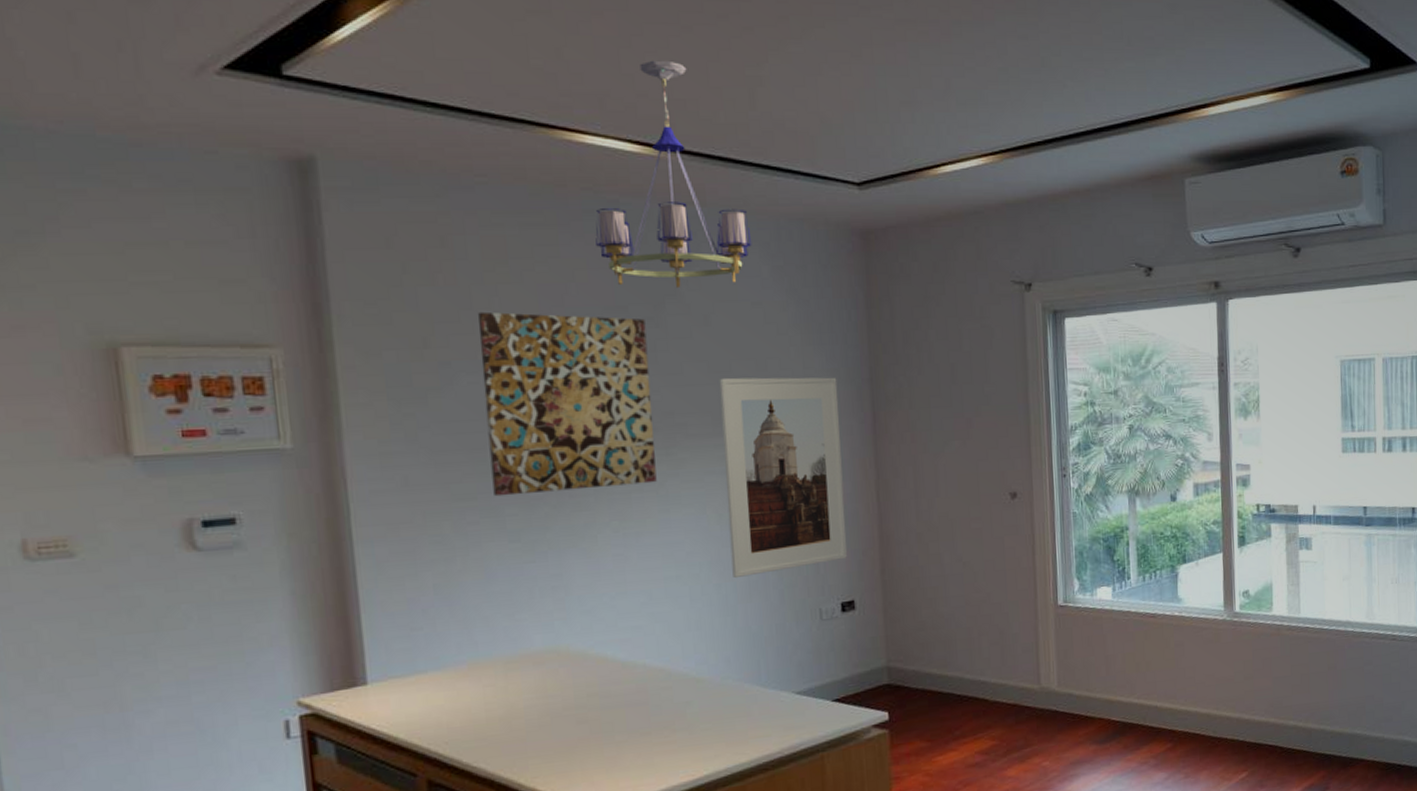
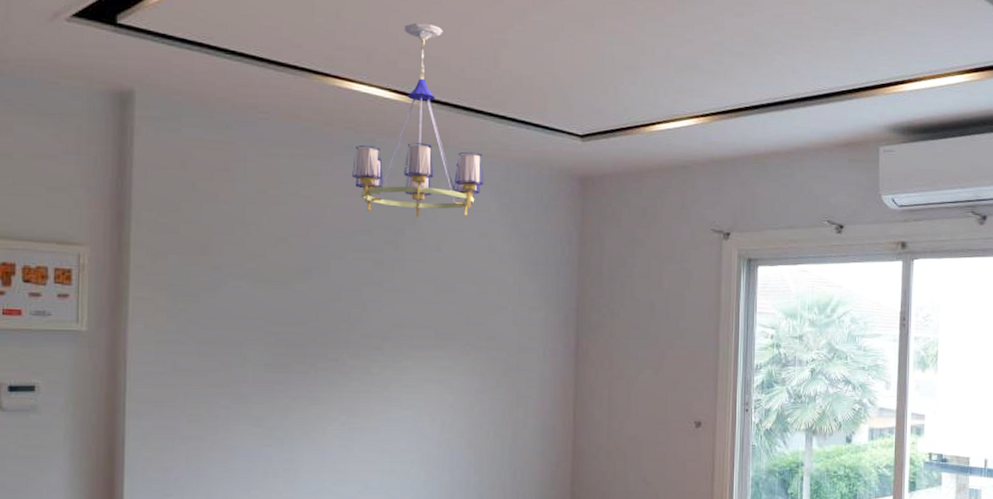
wall art: present [478,311,657,497] -> none [244,227,387,386]
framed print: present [719,377,848,579] -> none [439,298,547,477]

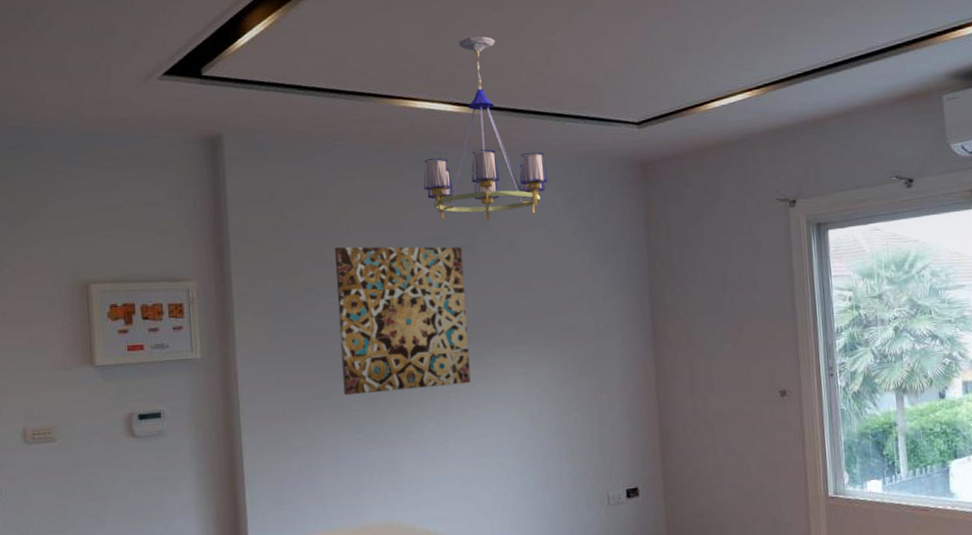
wall art: none [244,227,387,386] -> present [335,246,471,396]

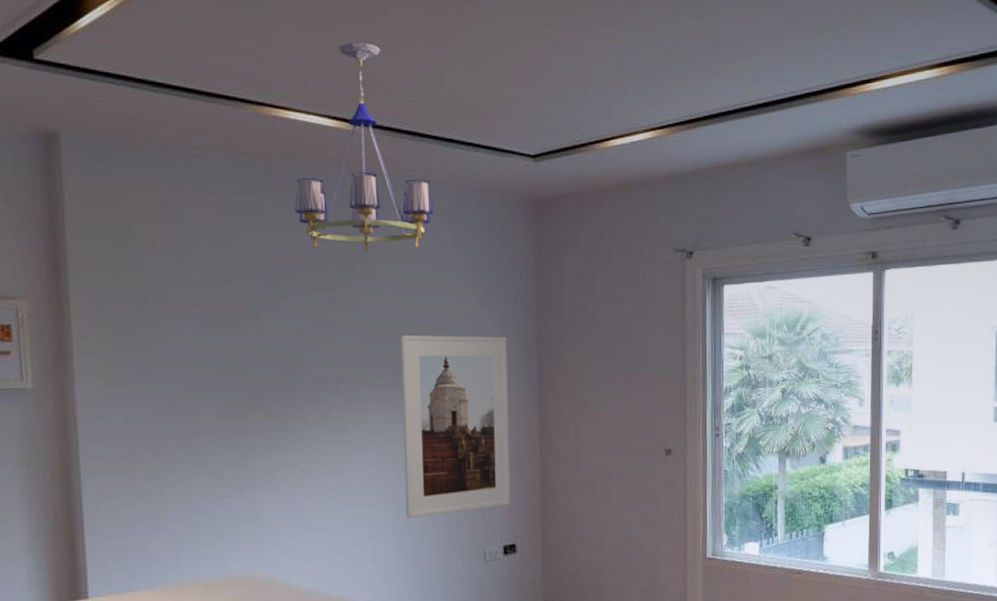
wall art: present [335,246,471,396] -> none [192,270,342,437]
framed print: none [521,290,632,466] -> present [400,334,511,519]

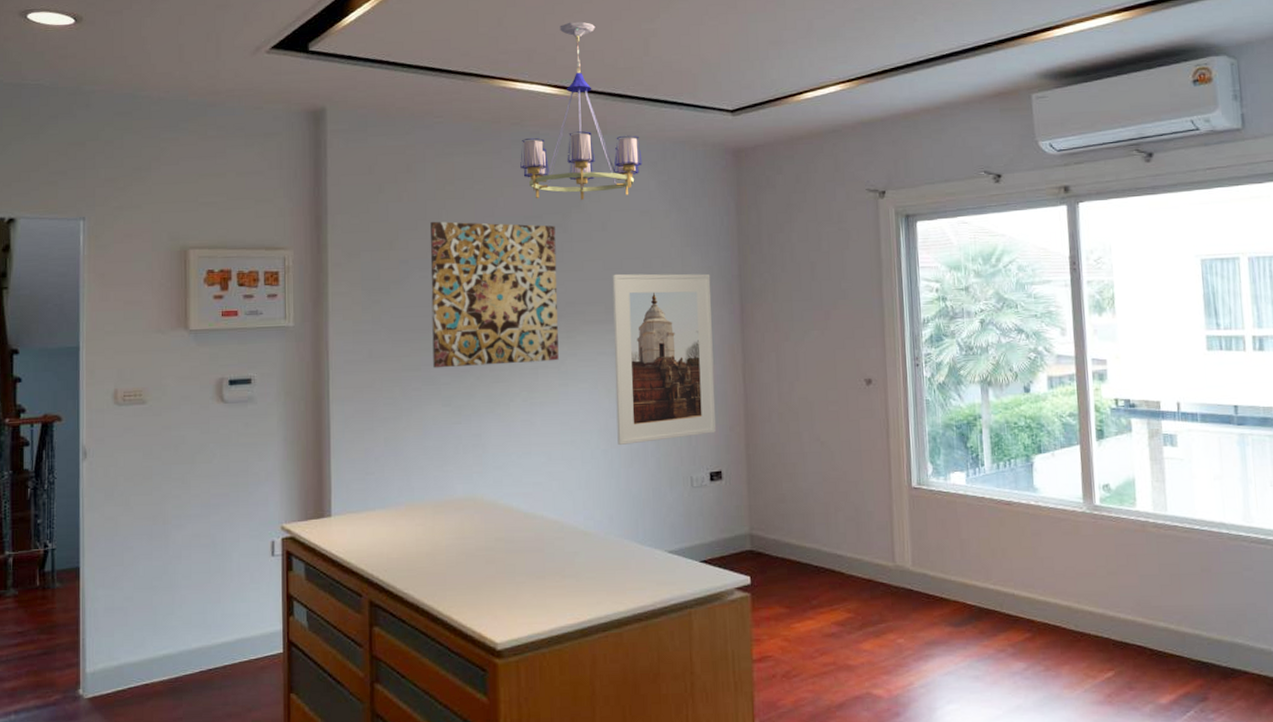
wall art: none [192,270,342,437] -> present [430,221,559,368]

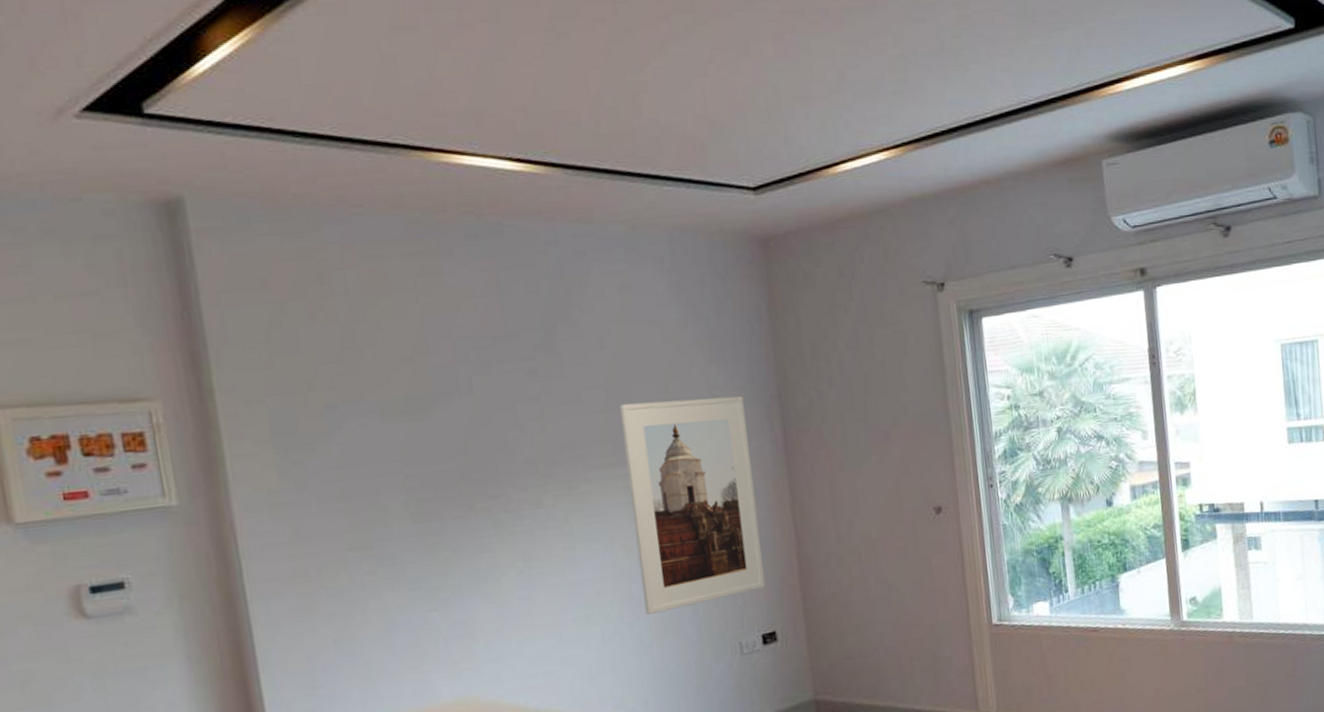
wall art: present [430,221,559,368] -> none [362,346,560,544]
chandelier: present [520,21,643,201] -> none [479,71,645,313]

